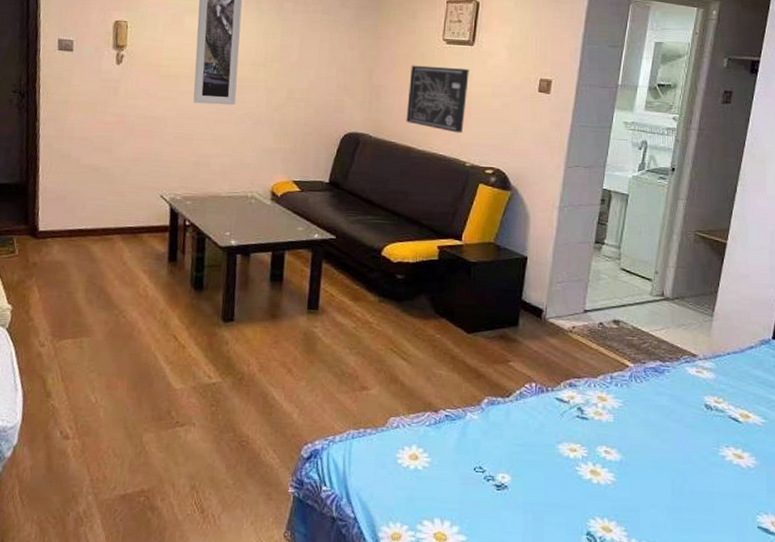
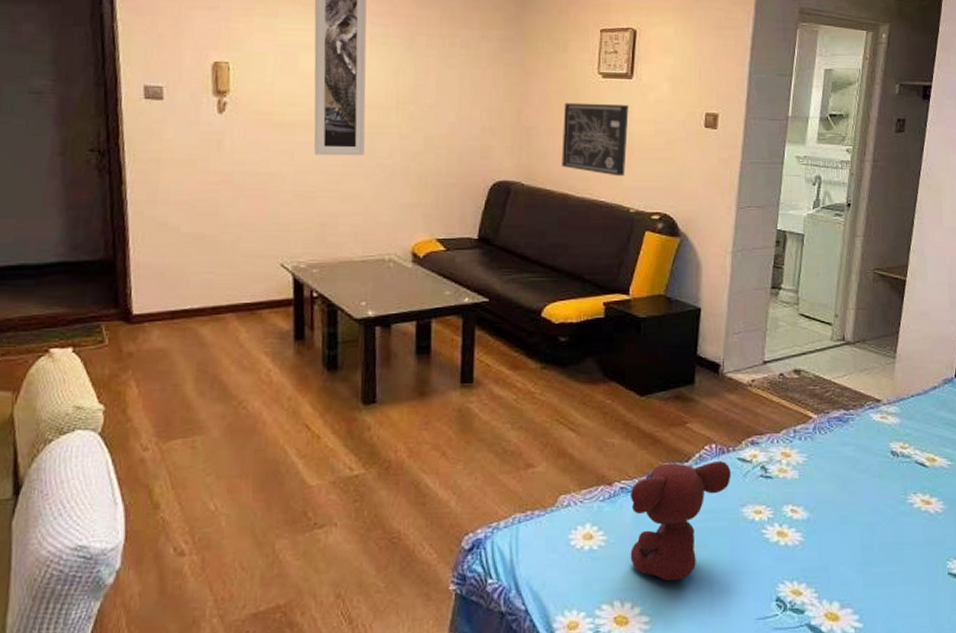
teddy bear: none [451,396,549,506] -> present [630,461,732,581]

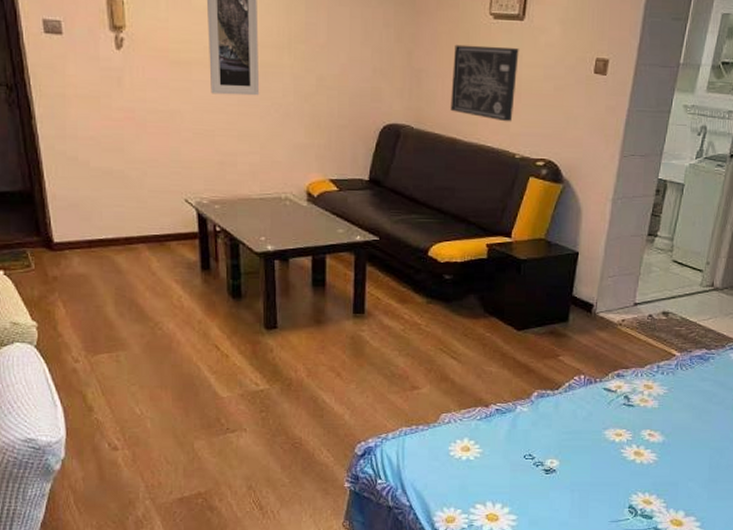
teddy bear: present [630,461,732,581] -> none [502,390,597,488]

